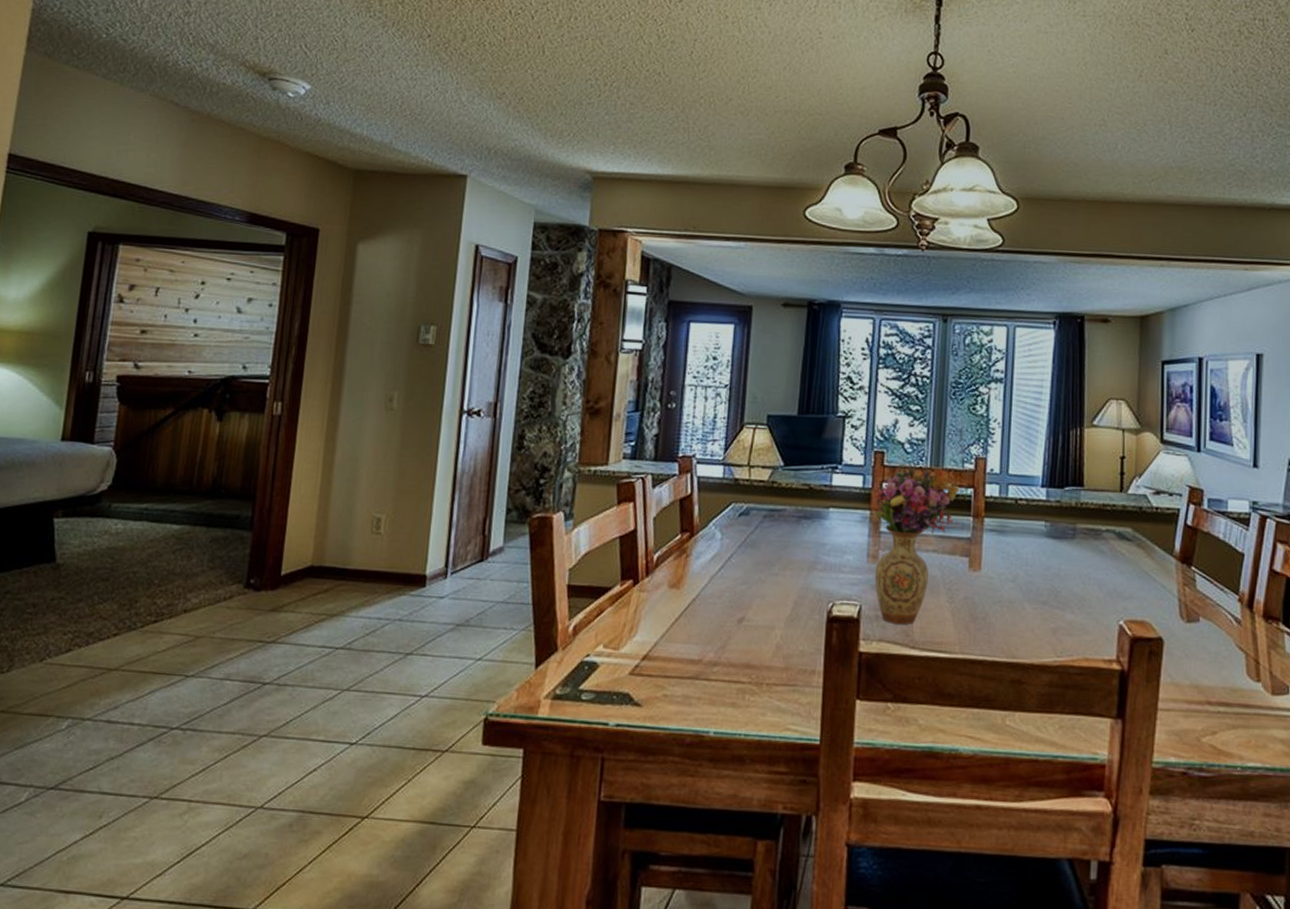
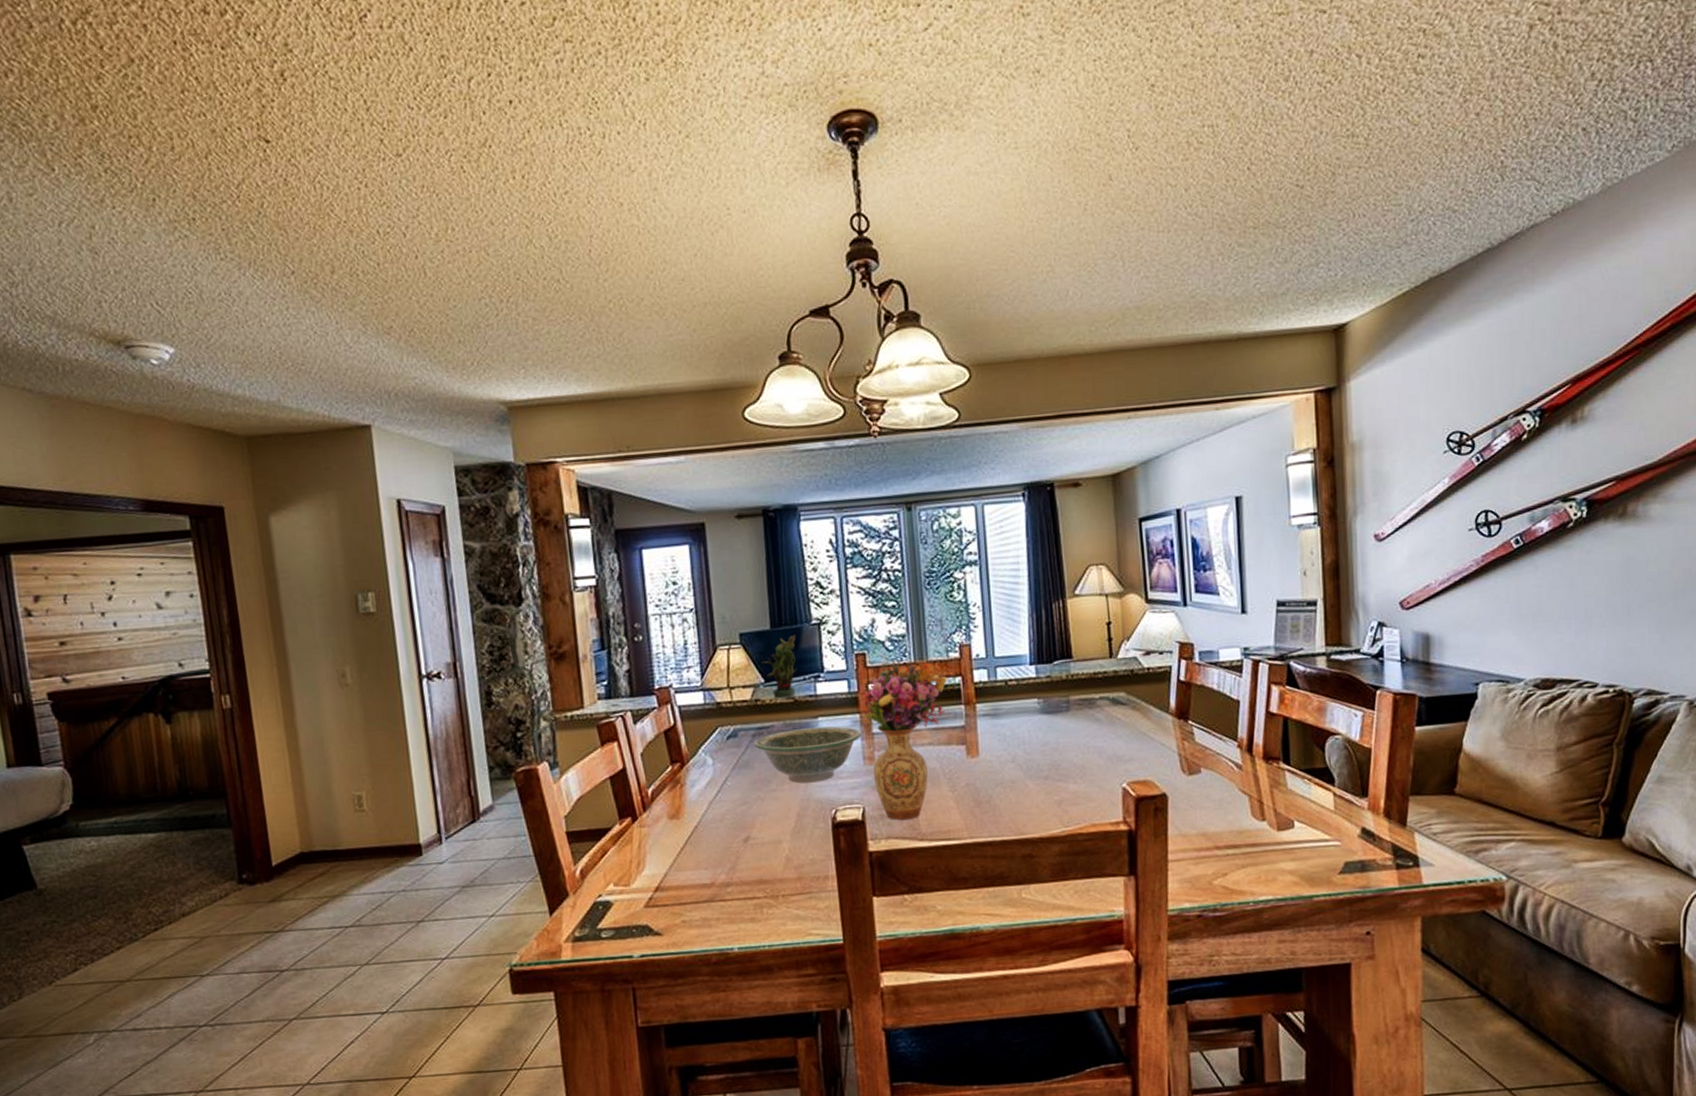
bowl: none [764,516,870,573] -> present [754,726,863,784]
potted plant: none [784,423,821,485] -> present [762,634,796,699]

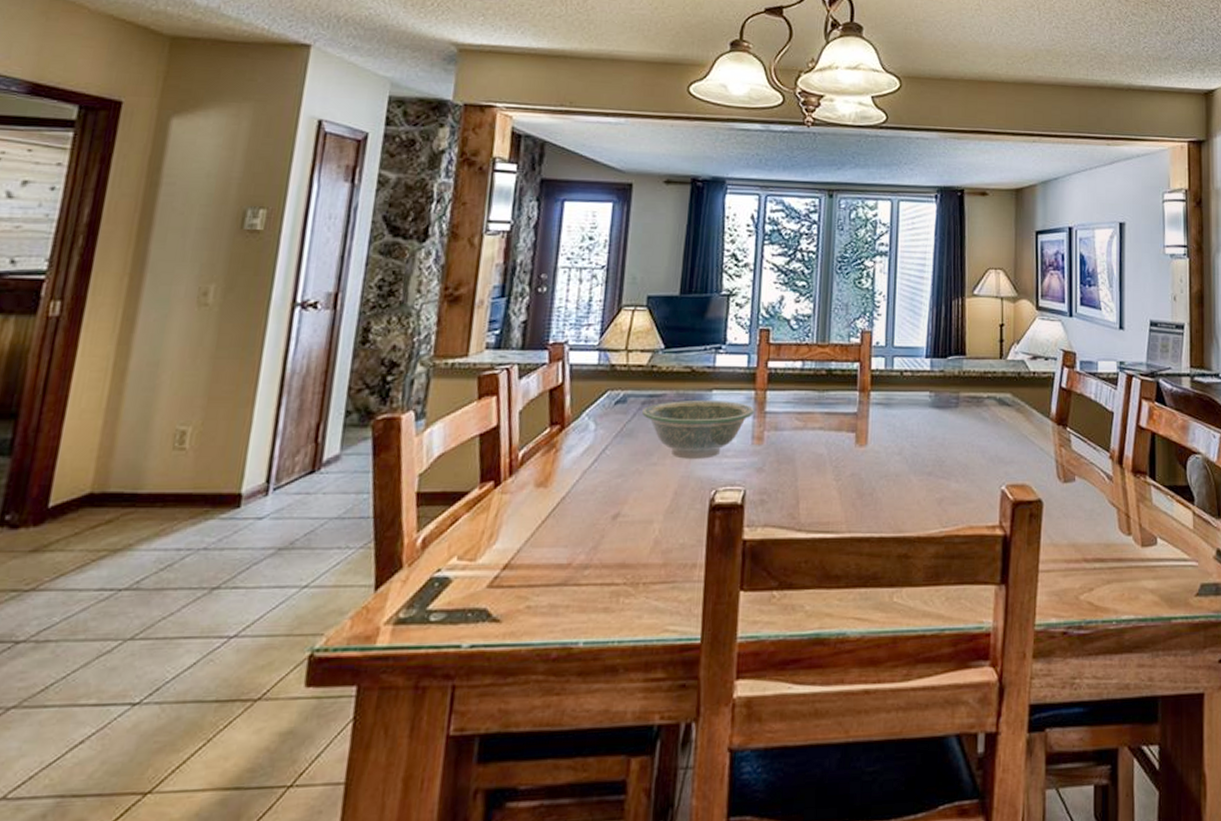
potted plant: present [762,634,796,699] -> none [665,303,704,367]
flower arrangement: present [859,655,950,820] -> none [758,333,846,507]

